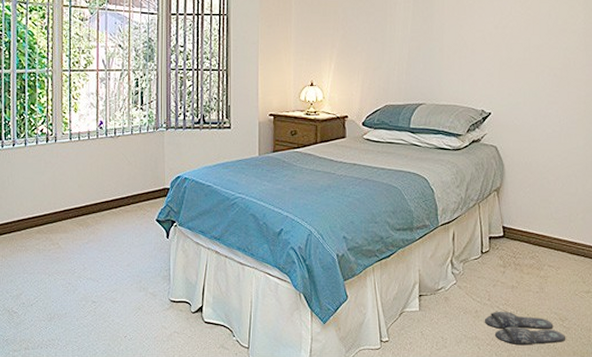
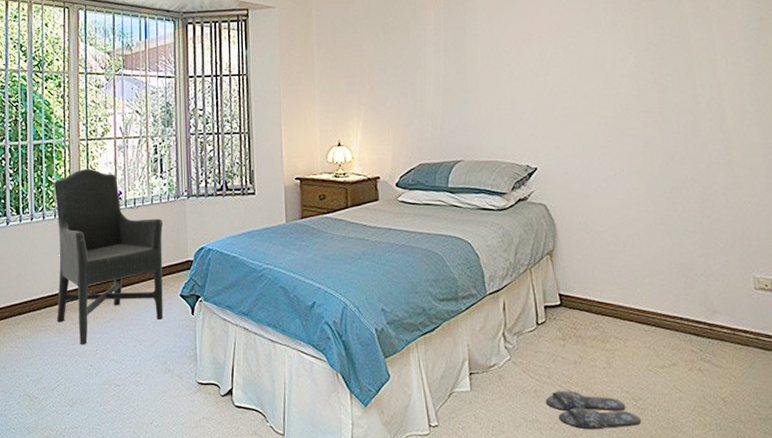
chair: none [36,99,141,265] -> present [53,169,164,345]

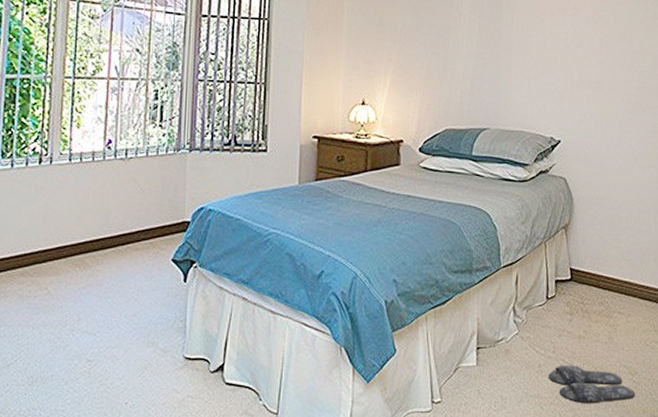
chair: present [53,169,164,345] -> none [20,111,158,315]

